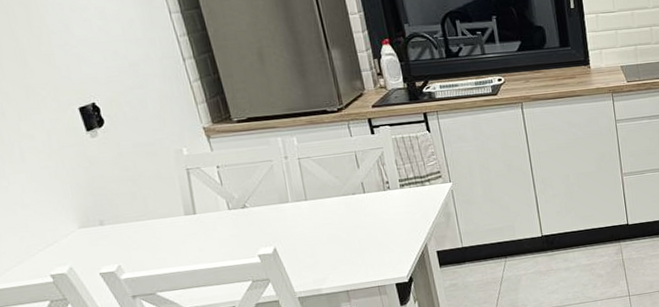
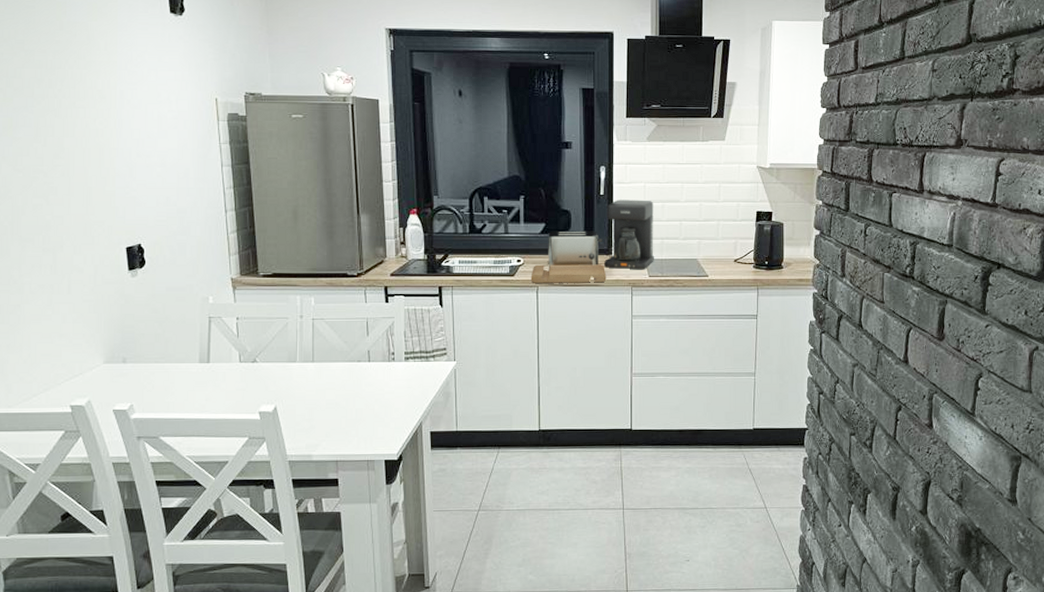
cutting board: none [513,75,587,100] -> present [530,264,607,283]
toaster: none [525,43,579,84] -> present [547,230,603,268]
coffee maker: none [579,10,630,78] -> present [604,199,654,269]

